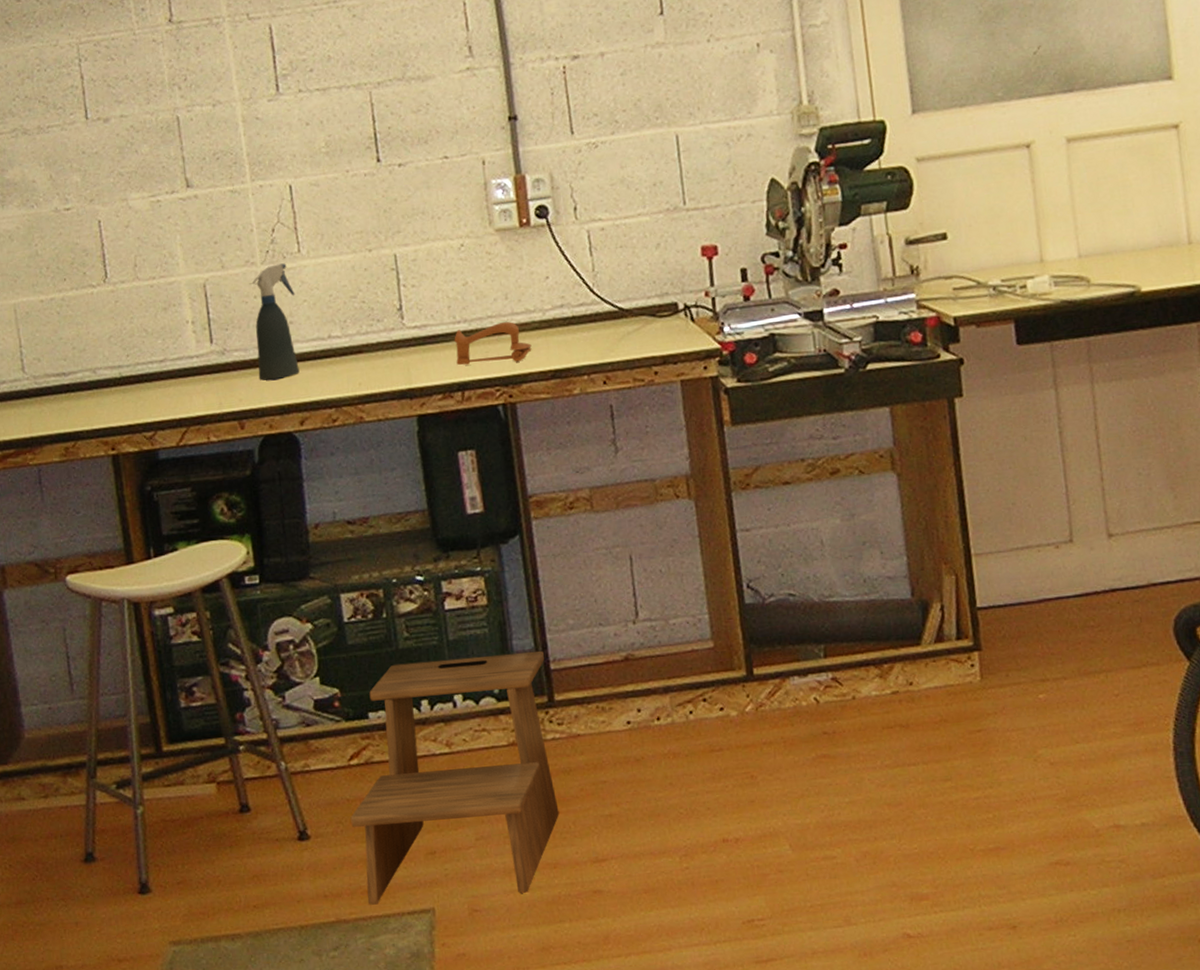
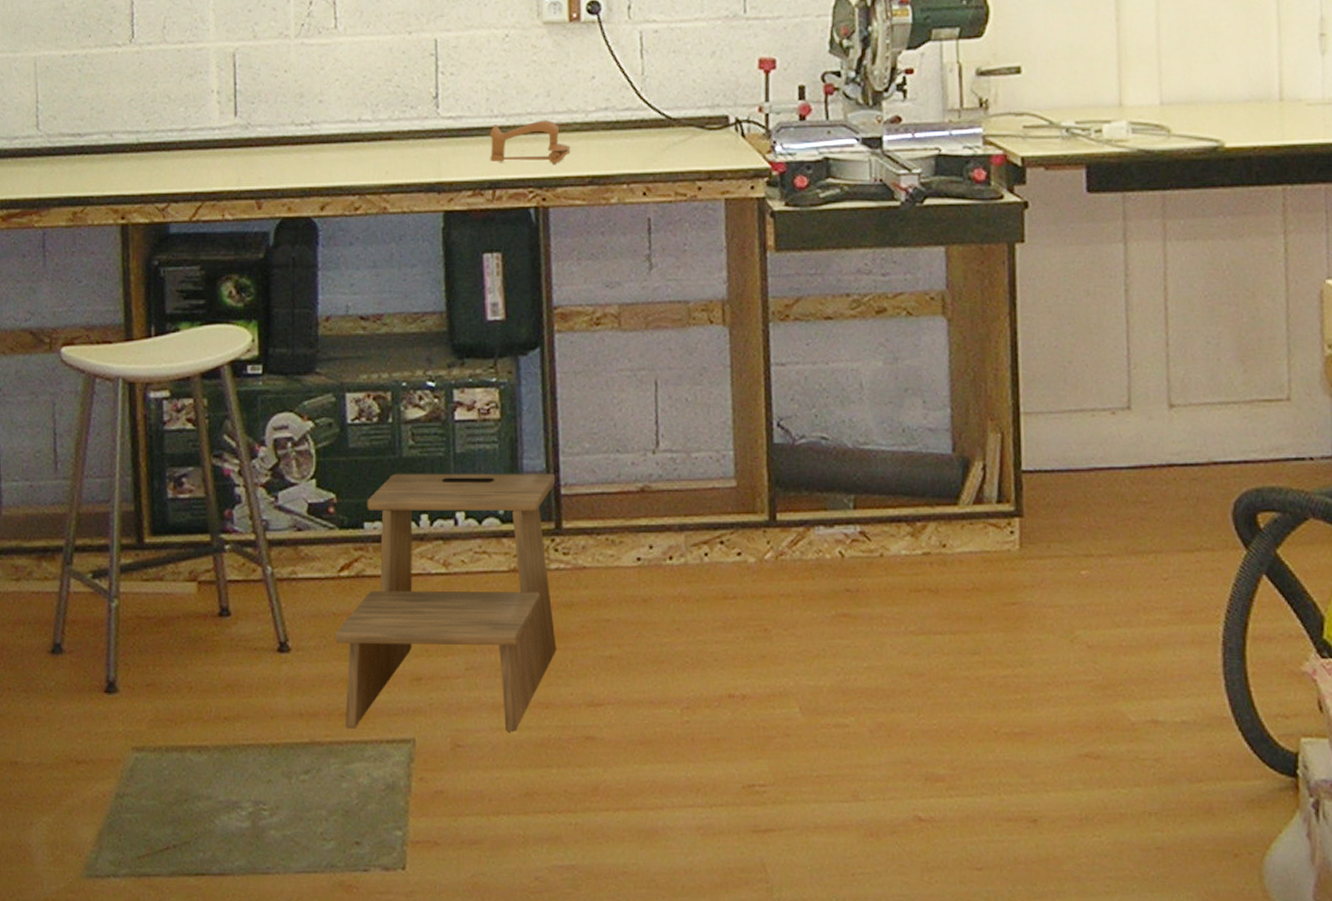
spray bottle: present [249,263,300,381] -> none [281,38,328,160]

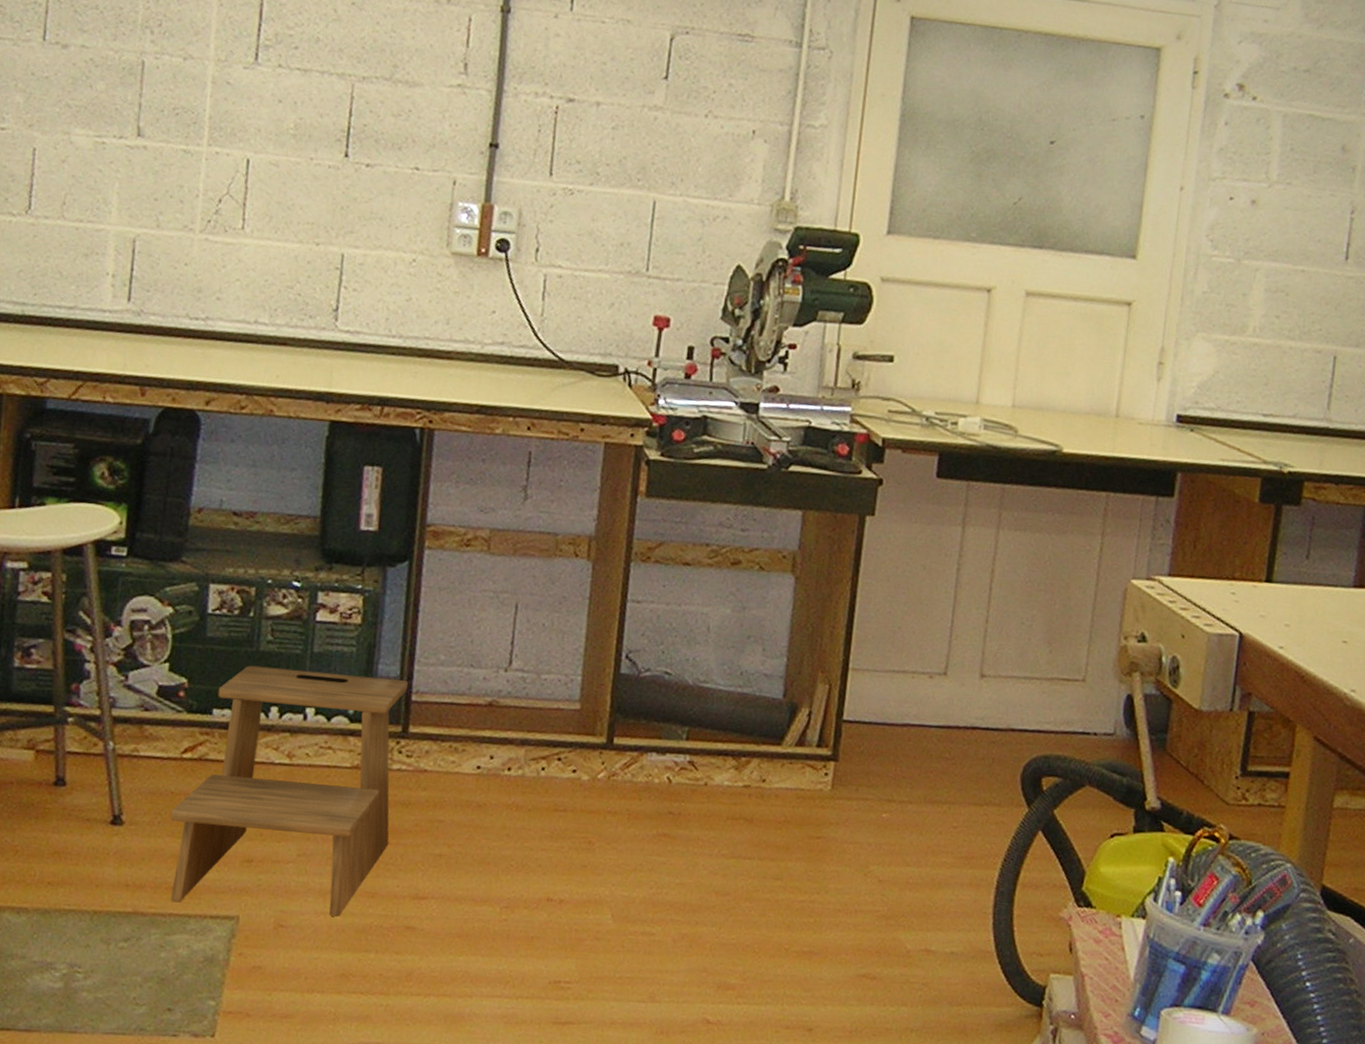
clamp: present [489,119,571,164] -> none [382,343,463,389]

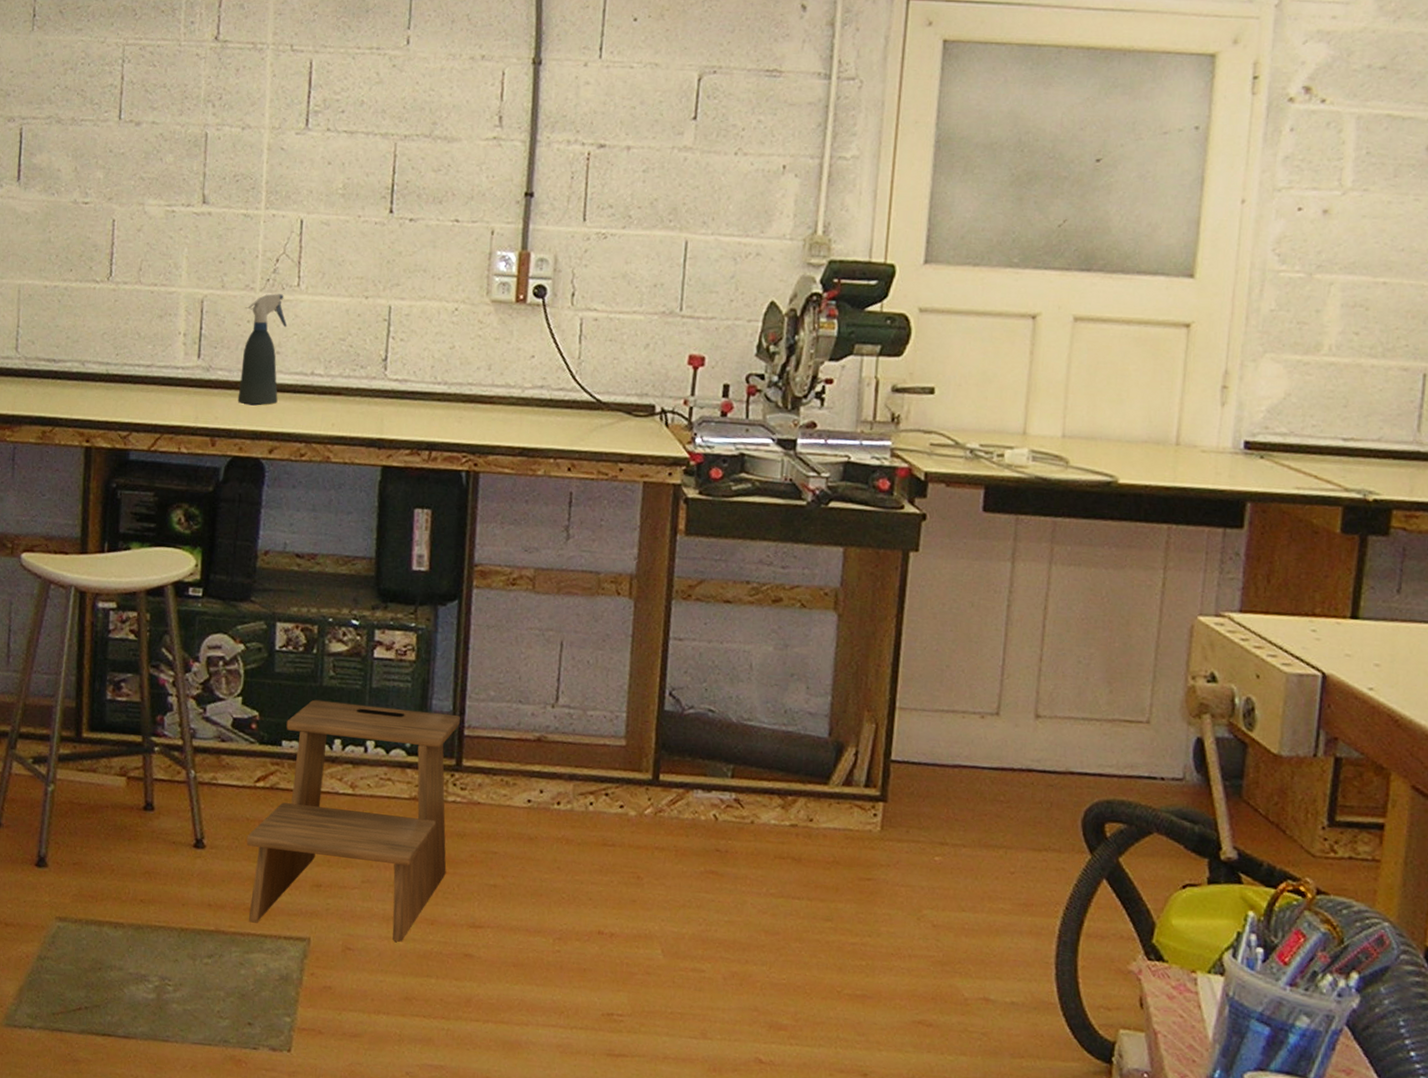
spray bottle: none [171,236,230,354] -> present [237,293,287,405]

